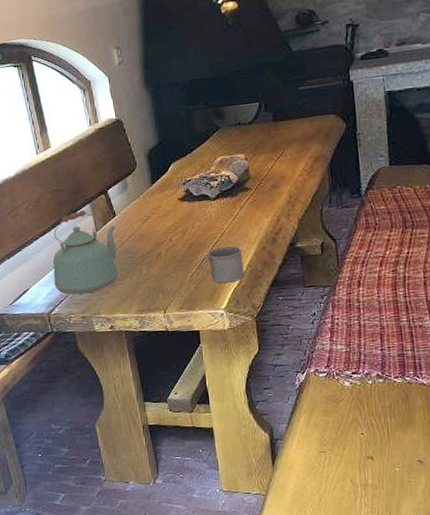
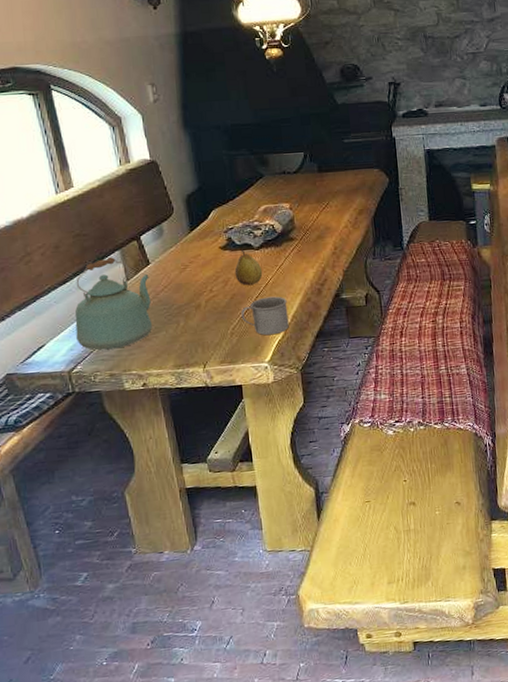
fruit: none [192,199,219,235] -> present [234,248,263,285]

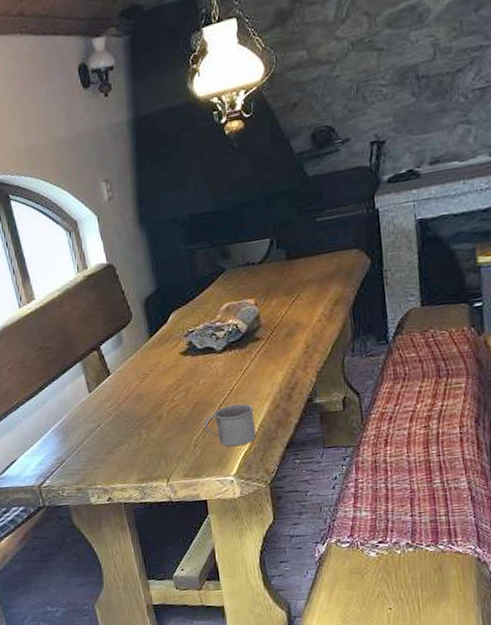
kettle: present [75,257,152,350] -> none [41,369,115,465]
fruit: present [234,248,263,285] -> none [196,352,227,393]

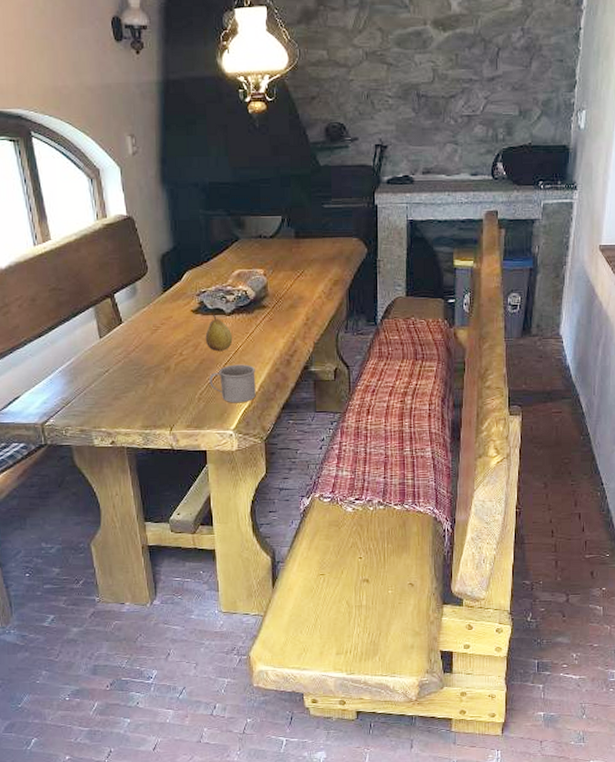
fruit: none [196,352,227,393] -> present [205,313,233,351]

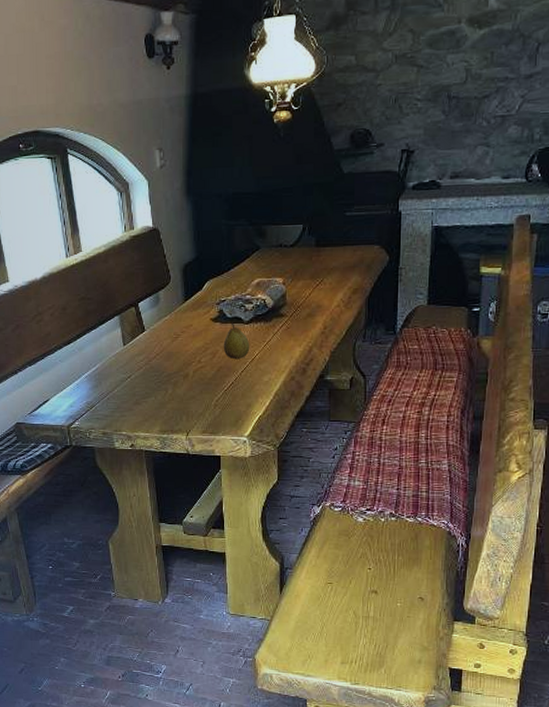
mug: present [209,364,256,403] -> none [225,372,271,410]

